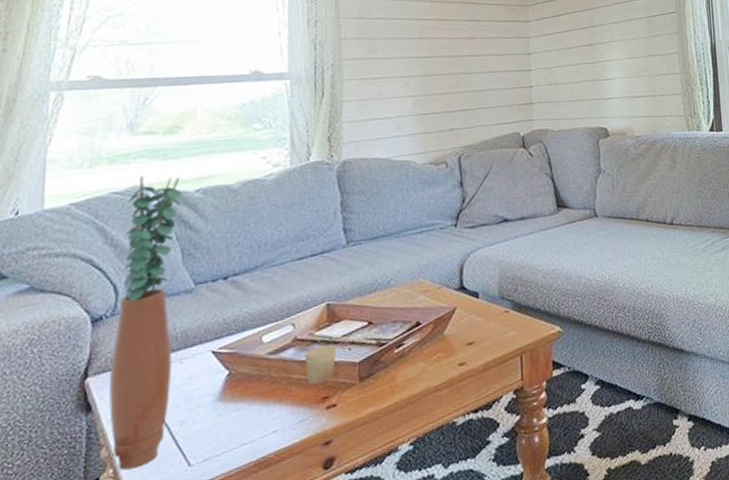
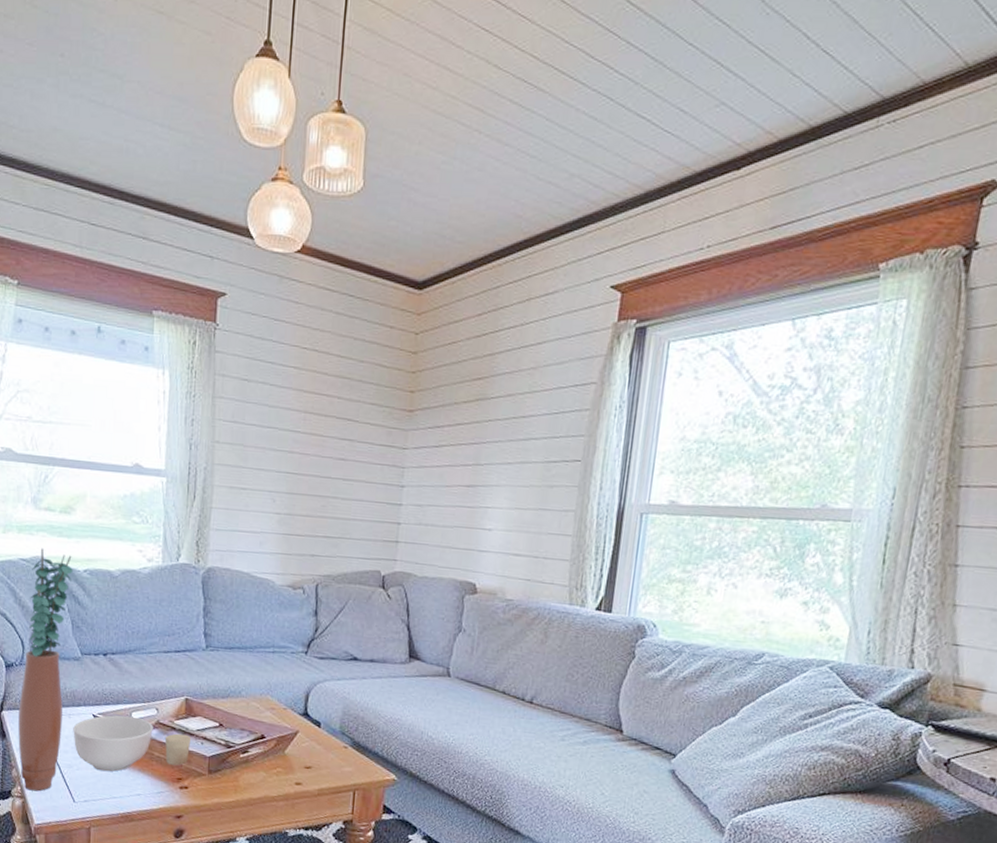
bowl: none [186,340,290,417] -> present [73,715,153,772]

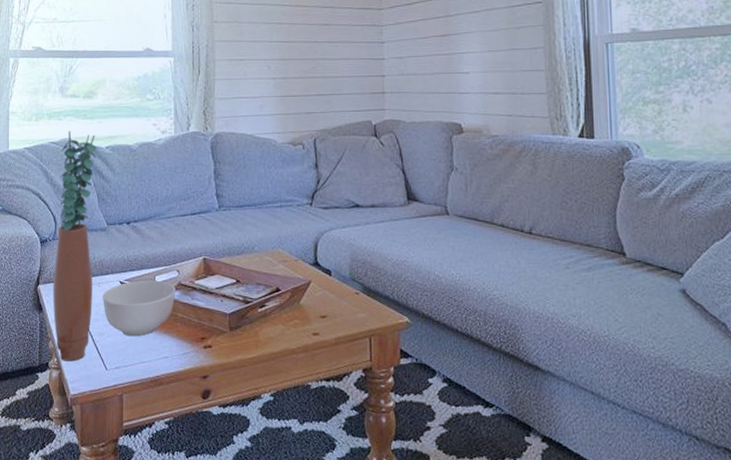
candle: present [165,733,192,766] -> none [188,293,212,325]

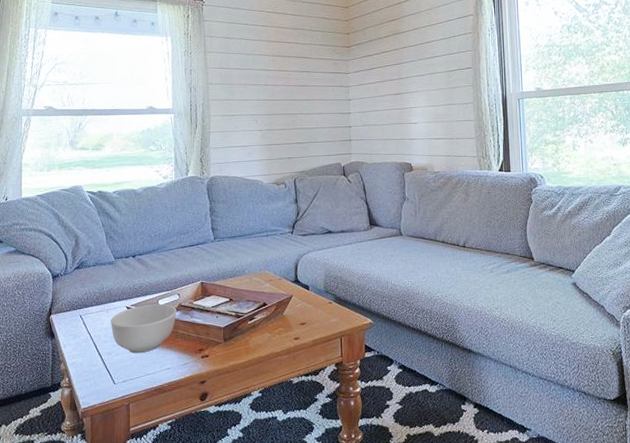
vase: present [53,131,97,362] -> none [64,179,105,380]

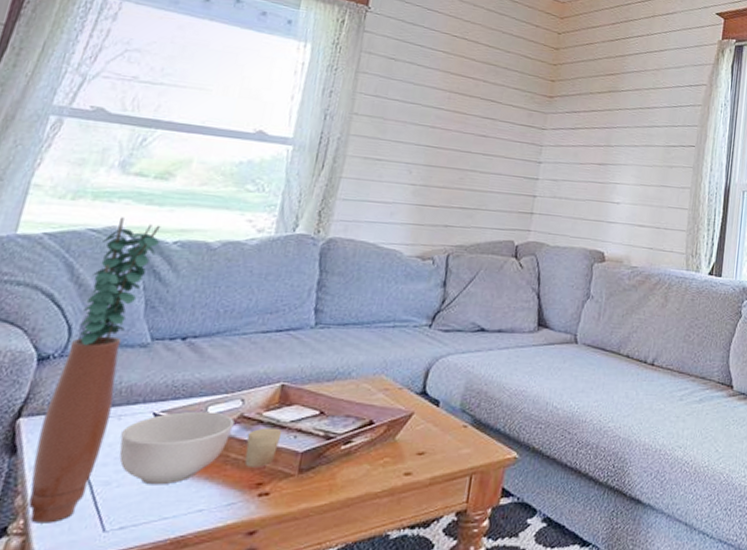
vase: none [64,179,105,380] -> present [28,217,161,523]
candle: none [187,312,208,339] -> present [244,427,283,467]

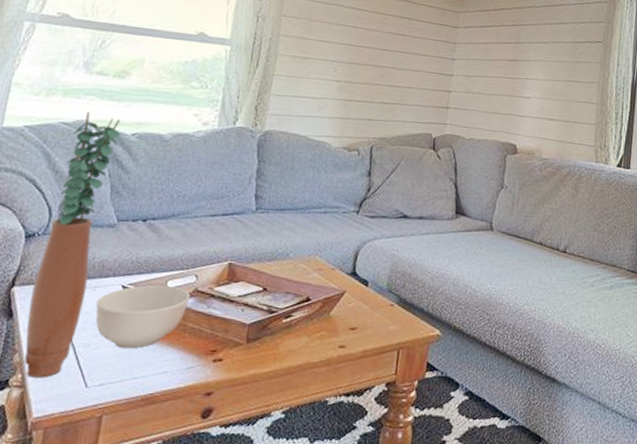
candle: present [244,427,283,467] -> none [200,301,232,336]

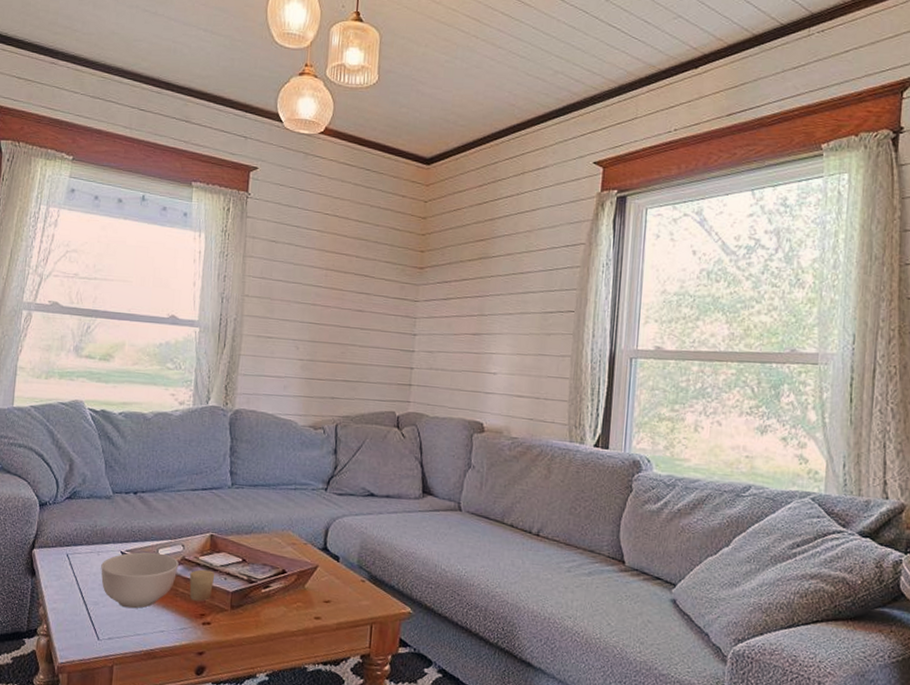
vase: present [24,112,121,378] -> none [47,393,109,630]
candle: none [200,301,232,336] -> present [189,569,215,602]

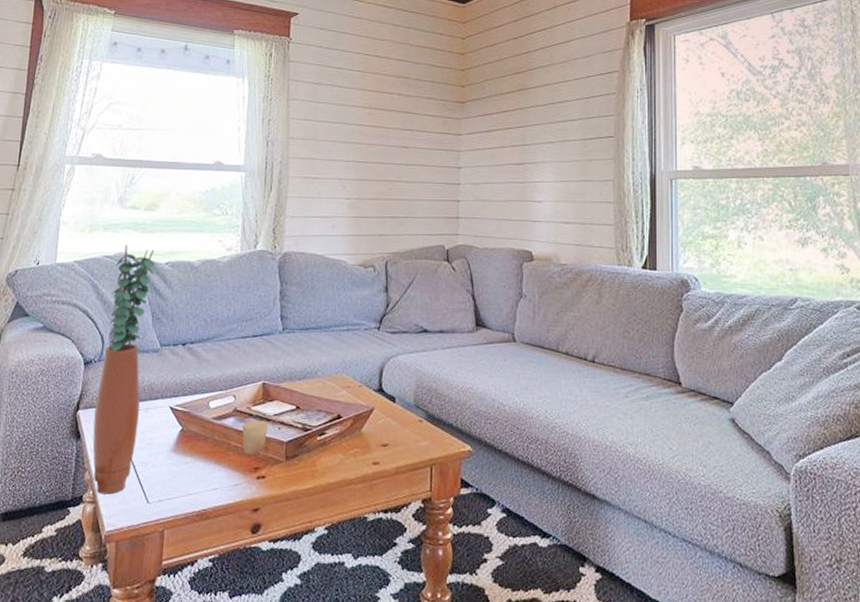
vase: none [47,393,109,630] -> present [92,244,155,495]
bowl: present [101,552,179,609] -> none [149,405,231,467]

